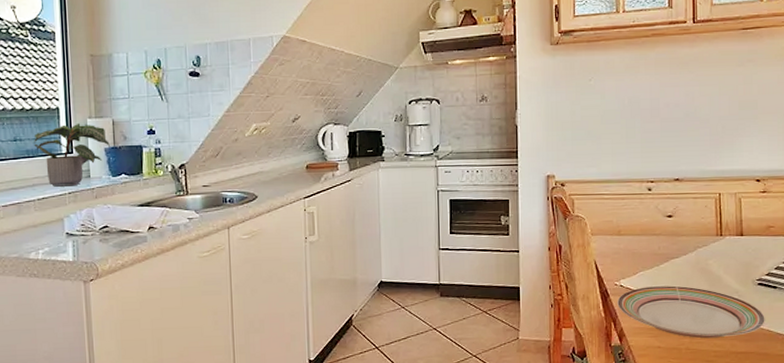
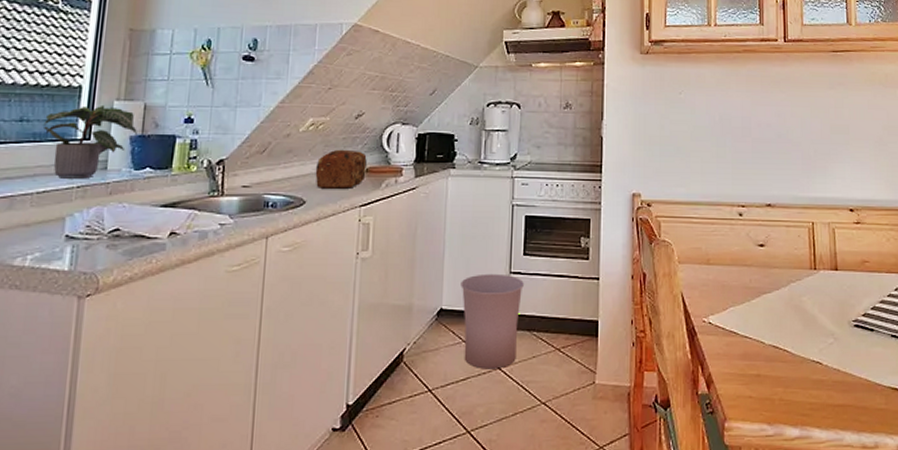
bread loaf: none [262,149,307,184] -> present [315,149,367,189]
waste bin: none [396,250,452,330] -> present [461,273,524,369]
plate: present [617,285,765,339] -> none [705,324,863,388]

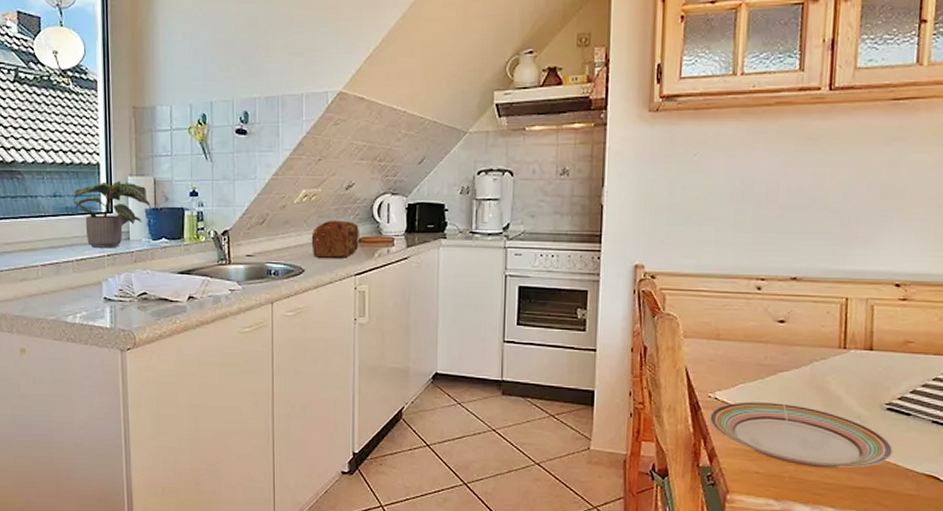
waste bin: present [461,273,524,369] -> none [455,341,518,430]
plate: none [705,324,863,388] -> present [710,402,893,468]

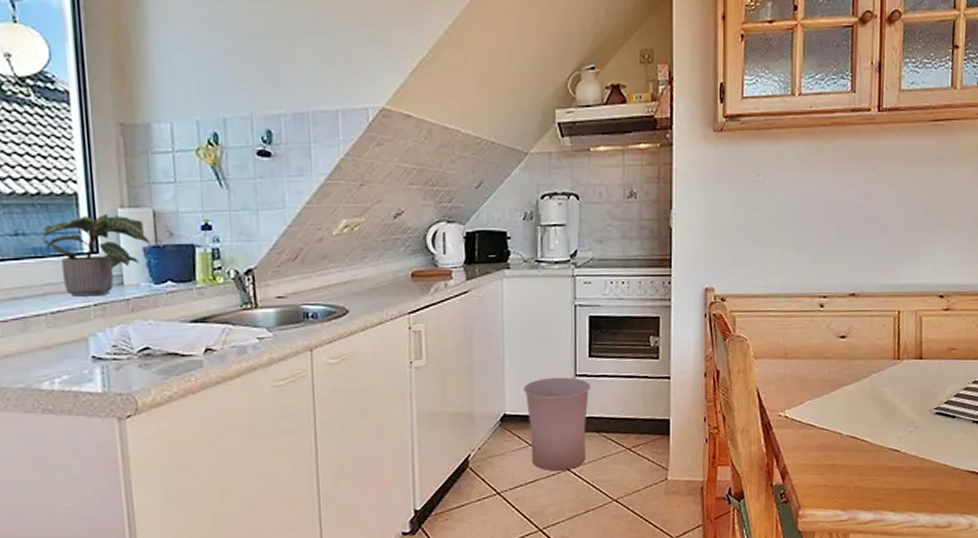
bread loaf: present [311,220,359,258] -> none [355,252,412,296]
waste bin: none [455,341,518,430] -> present [523,377,590,471]
plate: present [710,402,893,468] -> none [781,416,941,475]

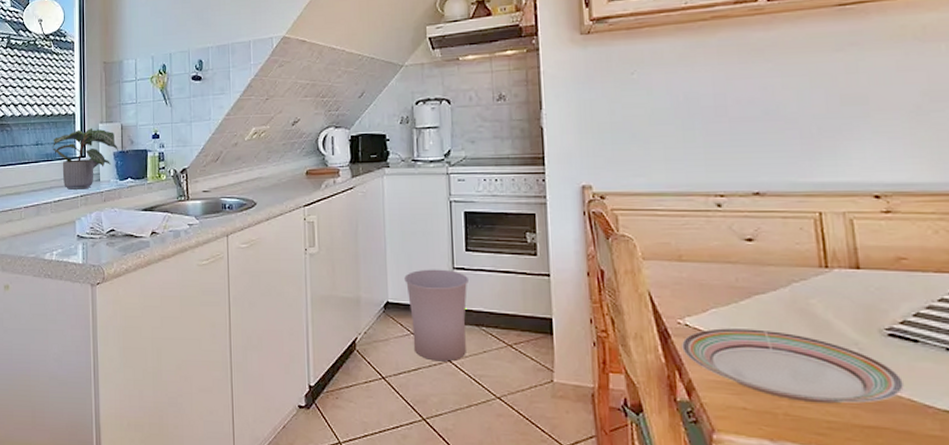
plate: none [781,416,941,475] -> present [682,328,904,404]

